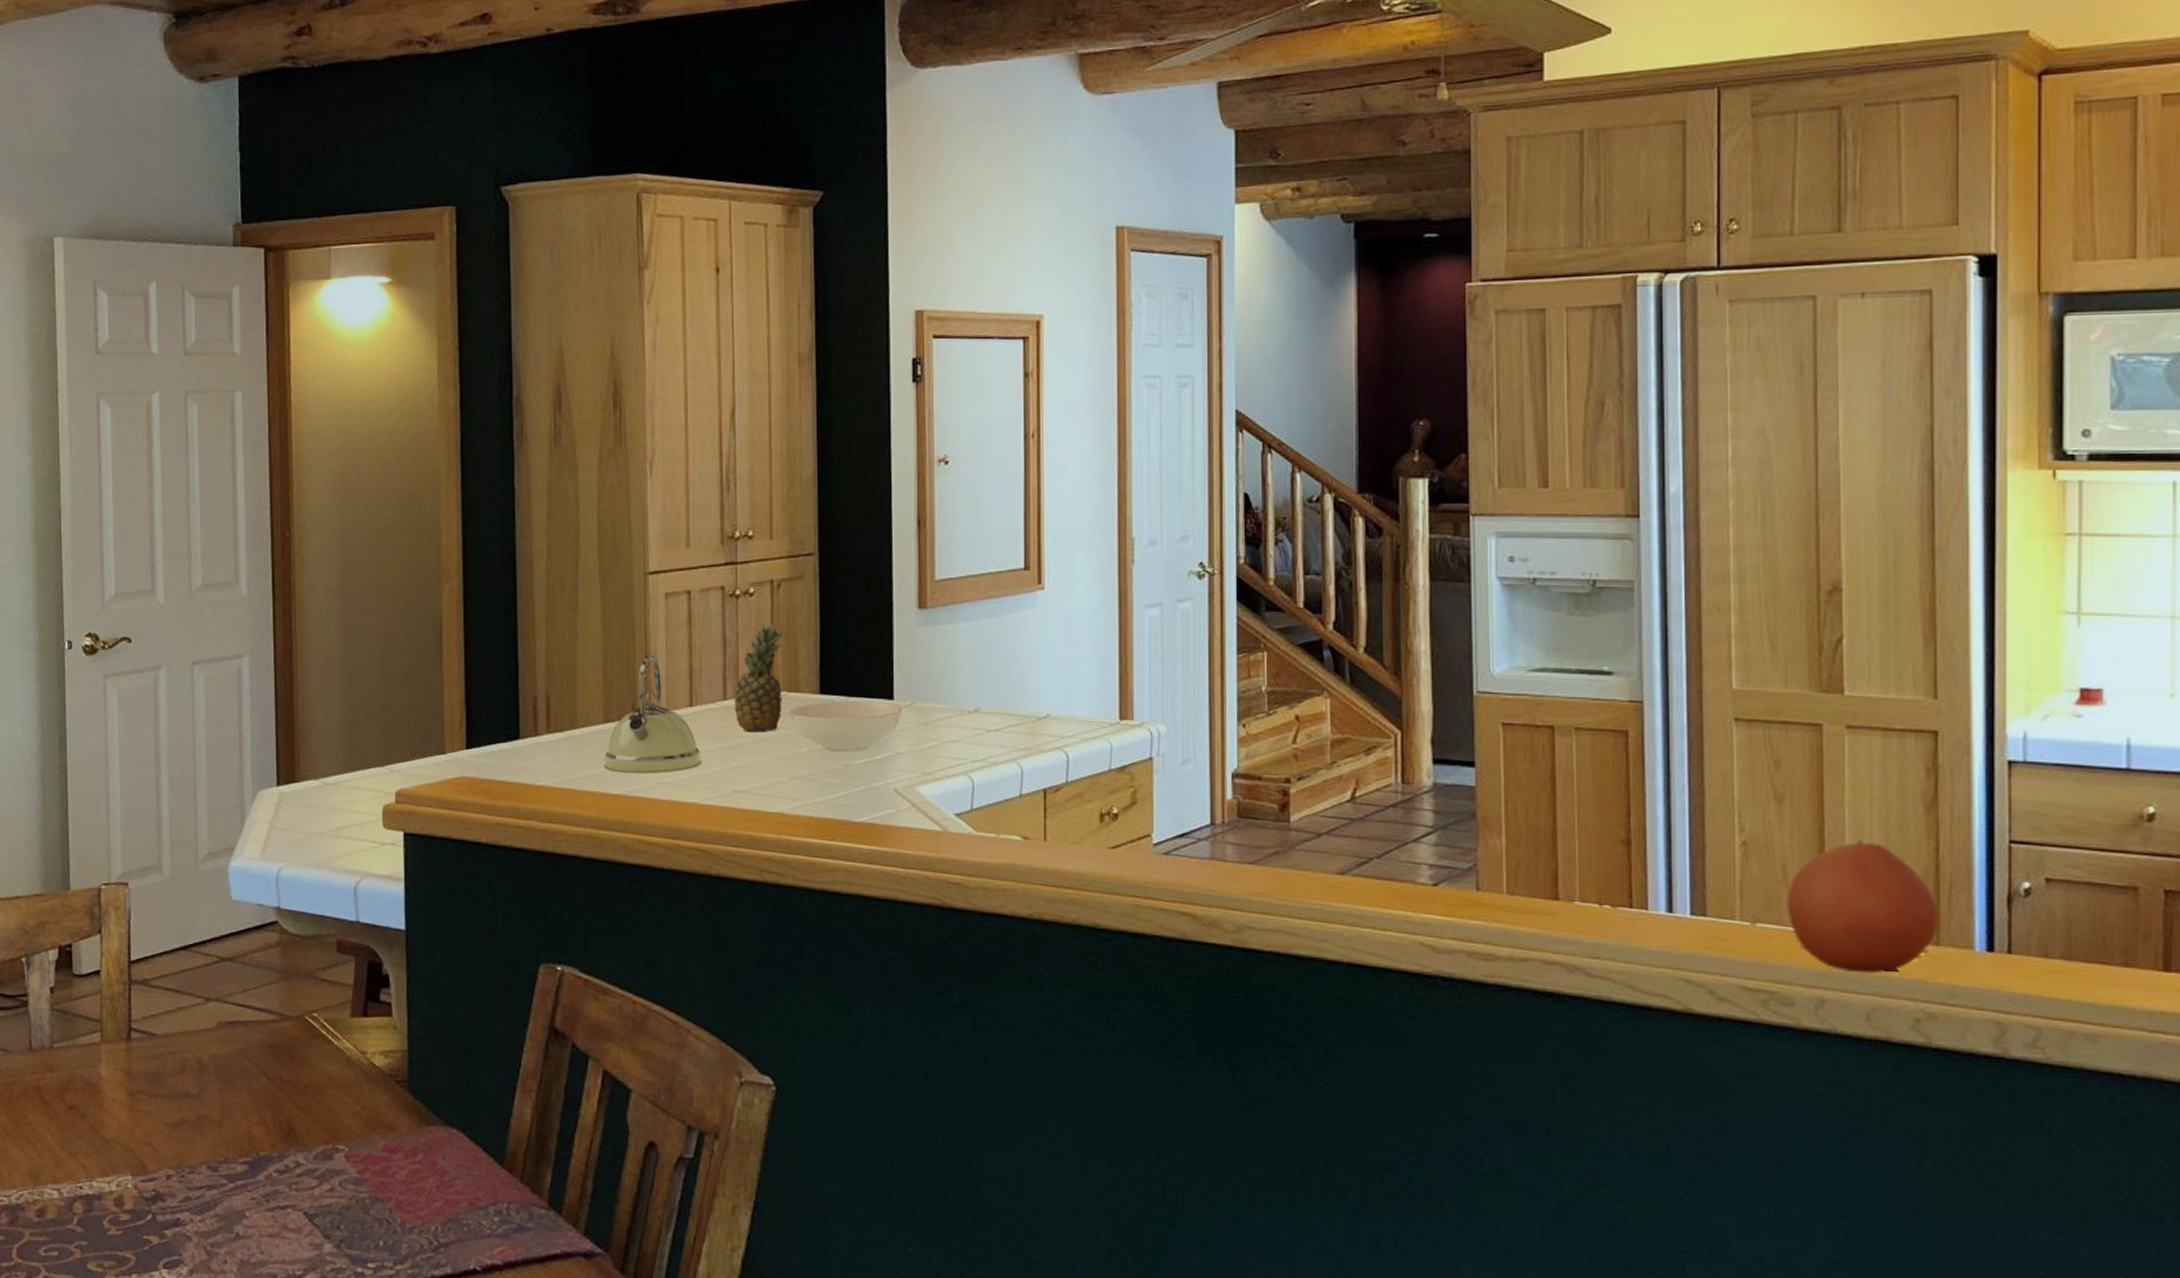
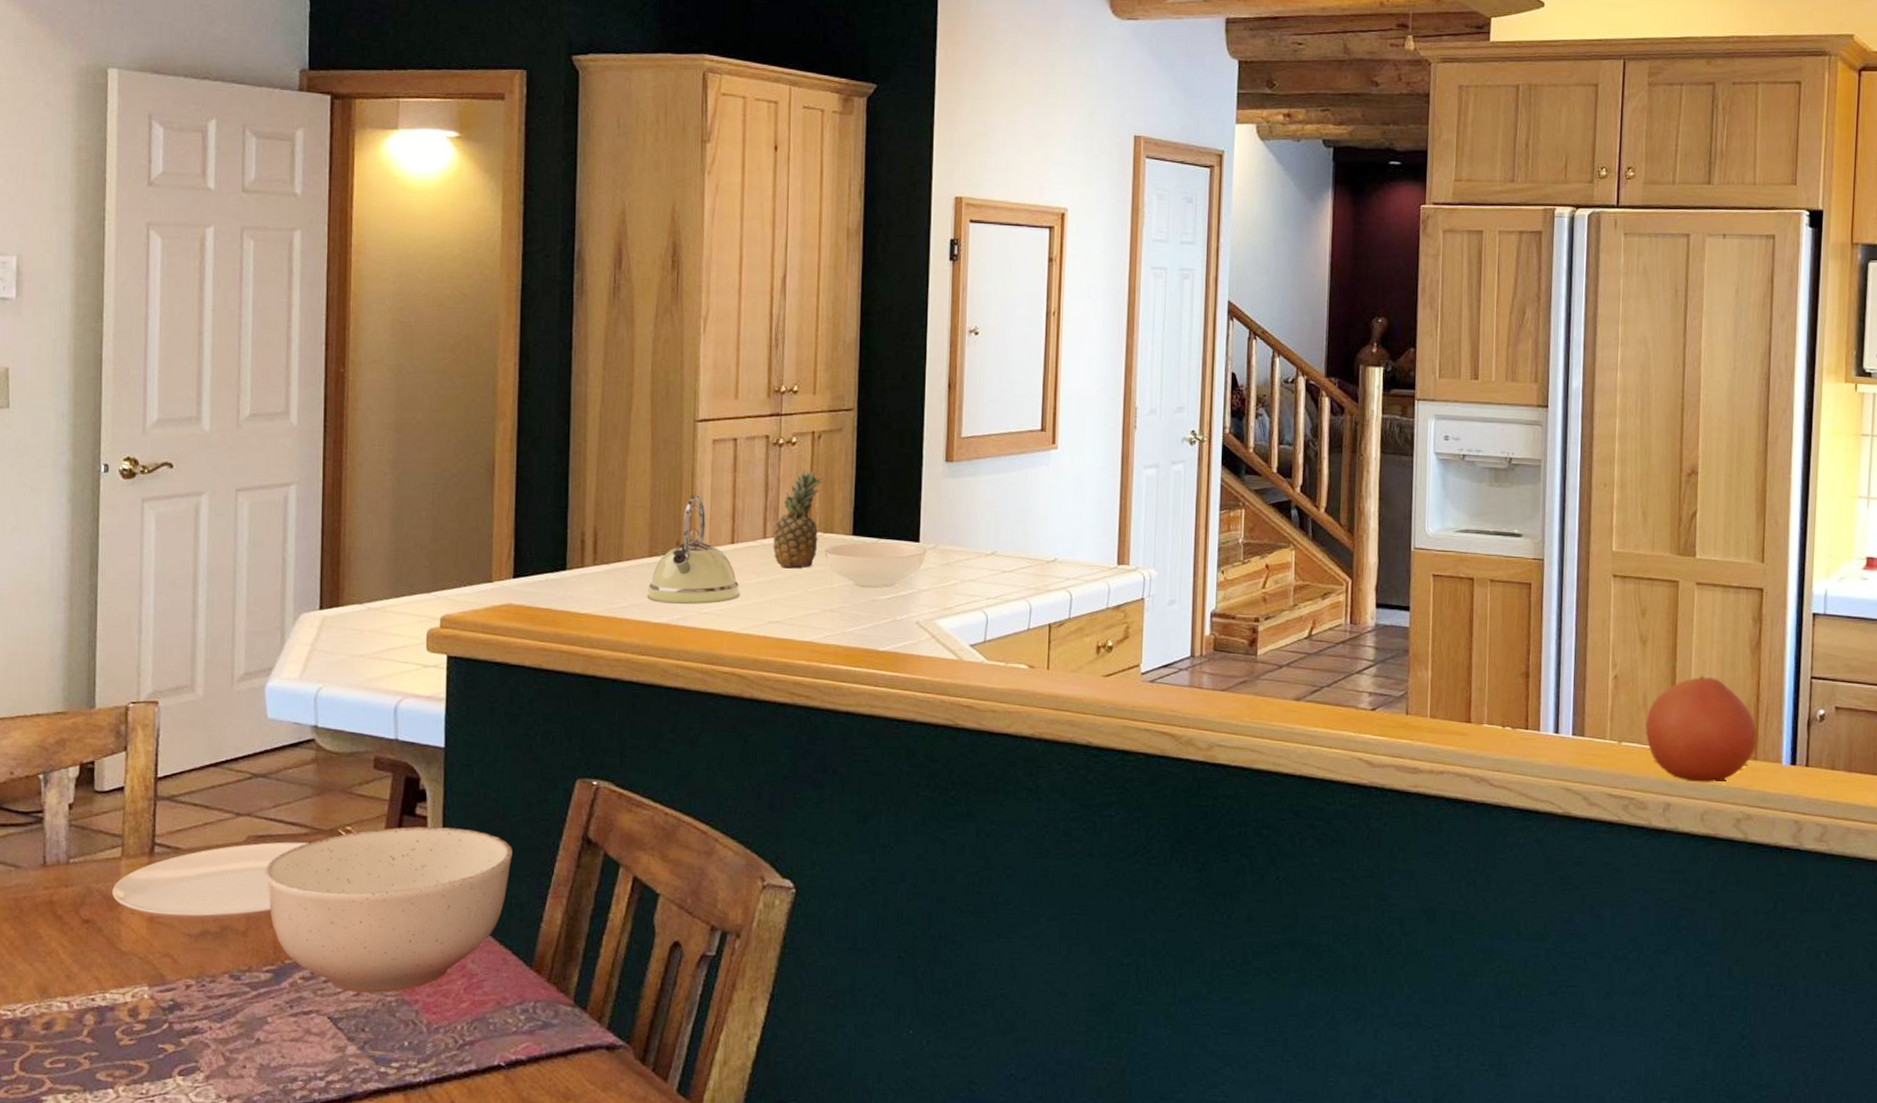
plate: none [94,1028,277,1108] -> present [112,842,309,919]
bowl: none [235,1014,478,1190] -> present [264,827,512,994]

